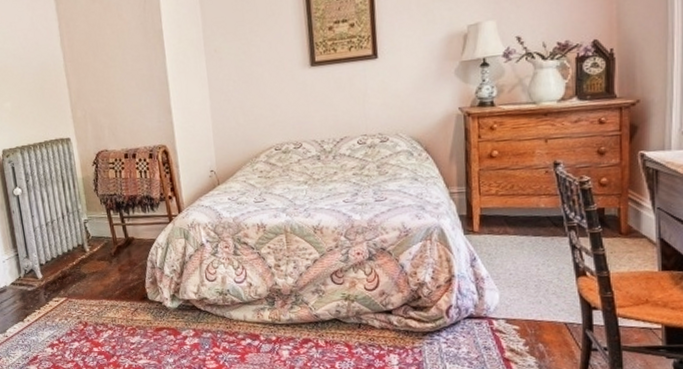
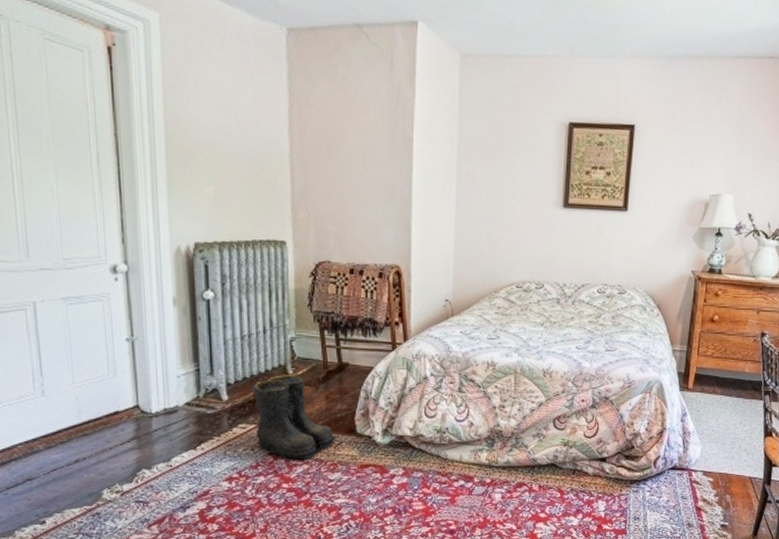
boots: none [60,252,133,326] -> present [253,375,337,460]

